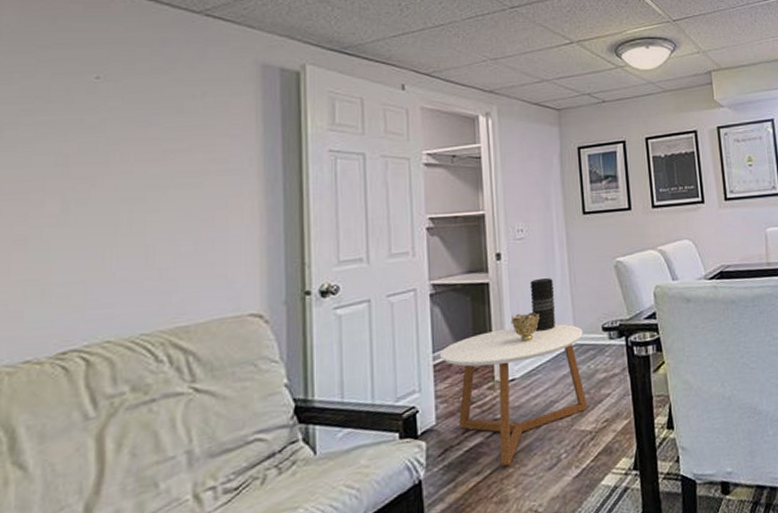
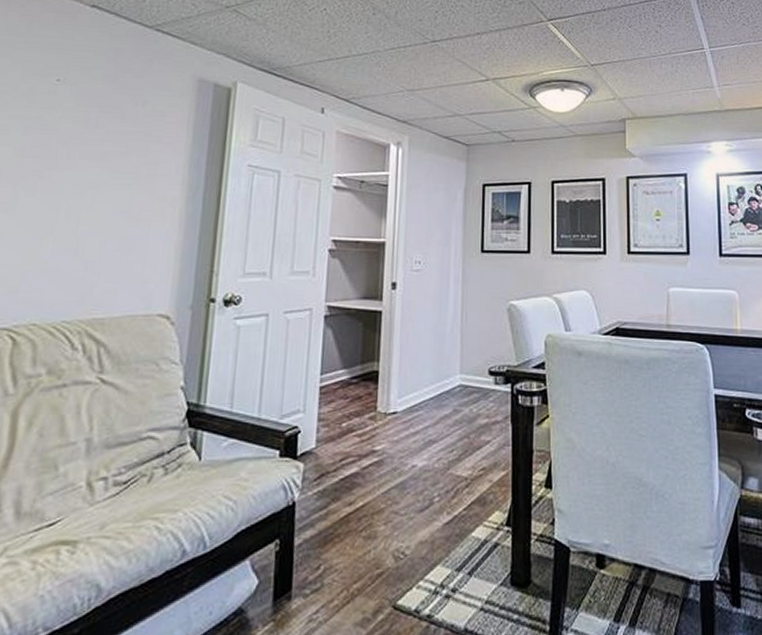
coffee table: present [439,323,588,467] -> none [326,359,469,501]
decorative bowl: present [510,312,540,342] -> none [398,347,428,375]
vase: present [529,278,556,332] -> none [420,313,445,366]

